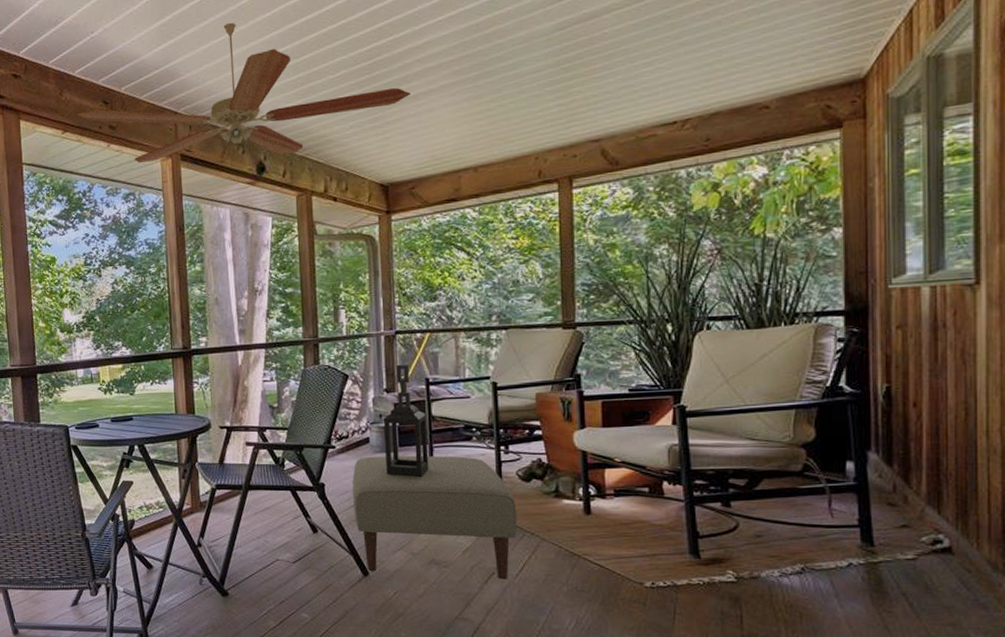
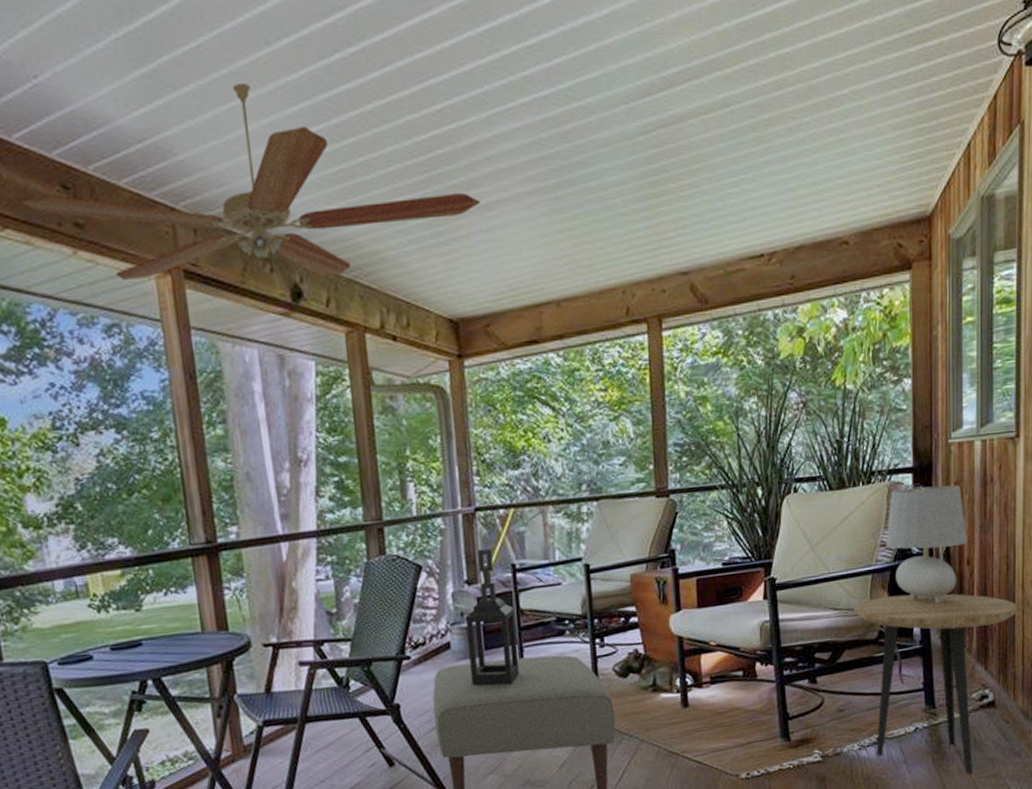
side table: none [774,431,981,618] -> present [854,593,1018,774]
table lamp: none [812,328,913,444] -> present [886,485,967,605]

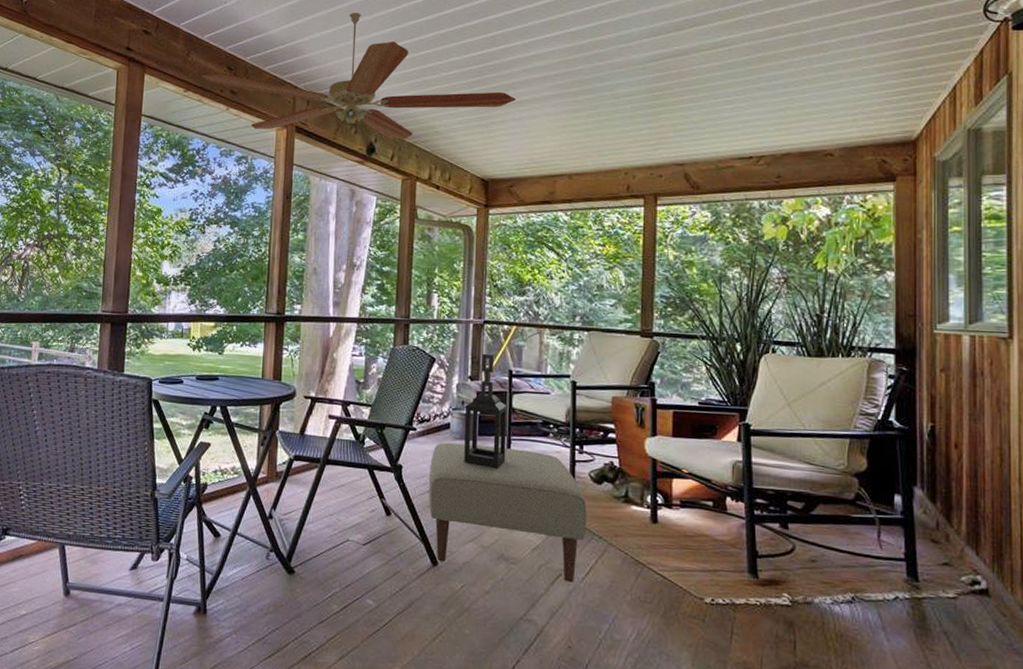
side table: present [854,593,1018,774] -> none [830,461,1014,659]
table lamp: present [886,485,967,605] -> none [865,366,955,481]

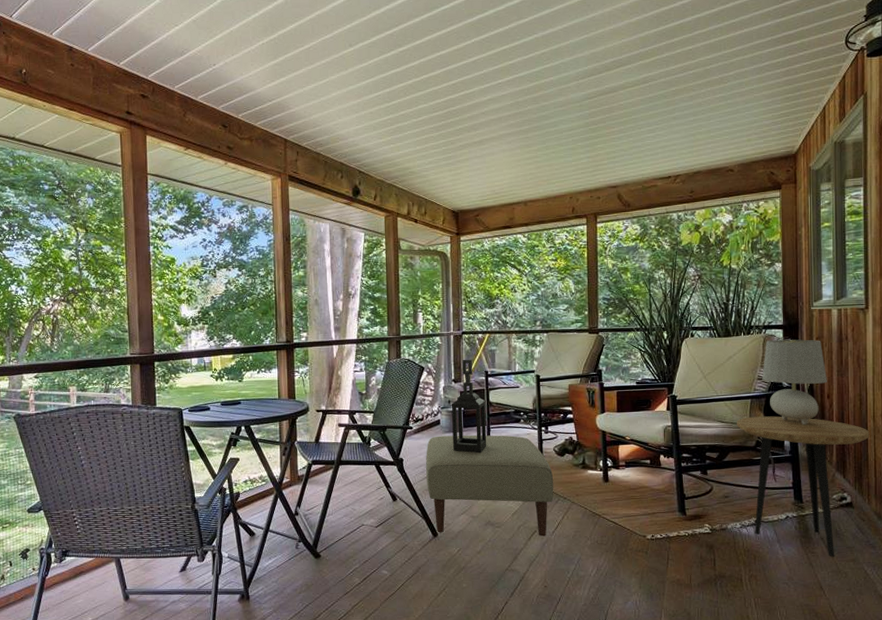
ceiling fan: present [202,12,516,140] -> none [199,68,477,182]
side table: none [830,461,1014,659] -> present [737,416,870,557]
table lamp: none [865,366,955,481] -> present [762,339,827,426]

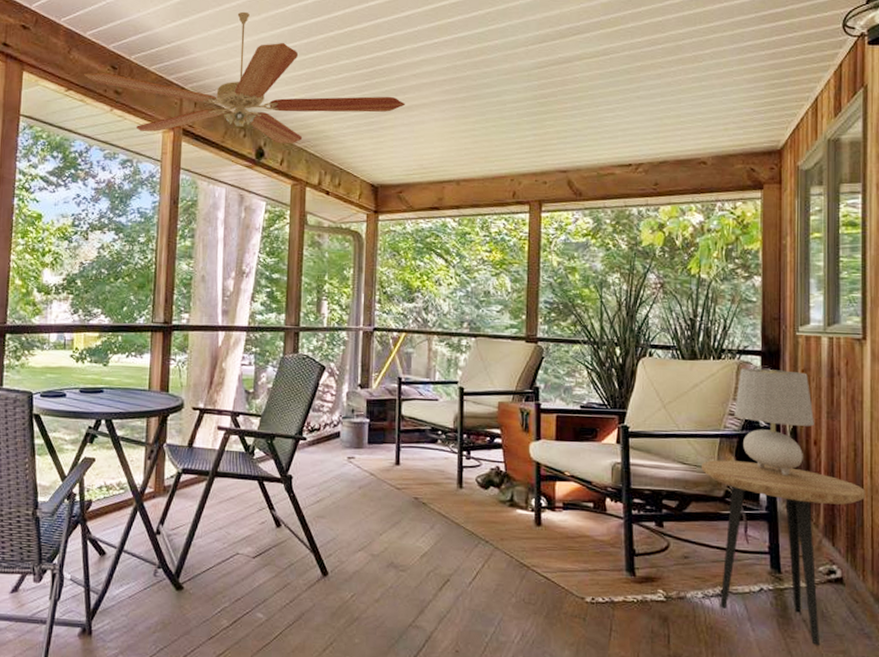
ceiling fan: none [199,68,477,182] -> present [84,11,405,144]
ottoman: present [426,435,554,536] -> none [319,451,474,587]
lantern: present [452,359,487,453] -> none [354,361,397,477]

